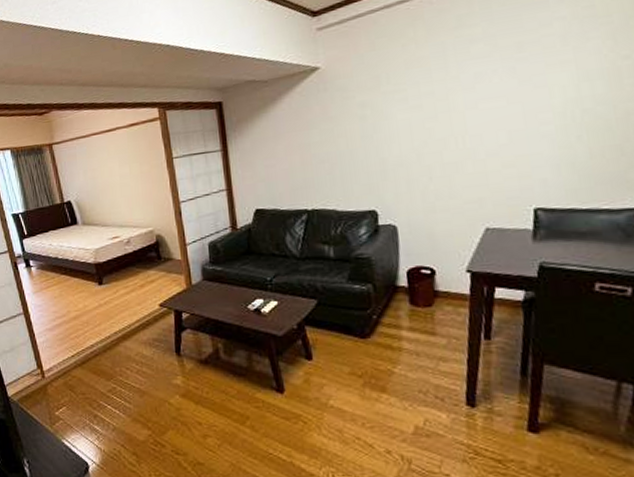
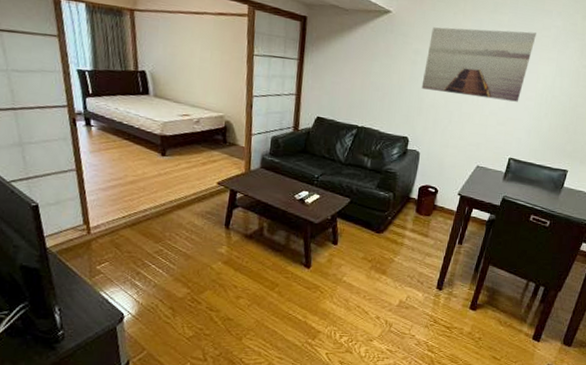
wall art: none [377,35,532,147] -> present [421,27,536,102]

